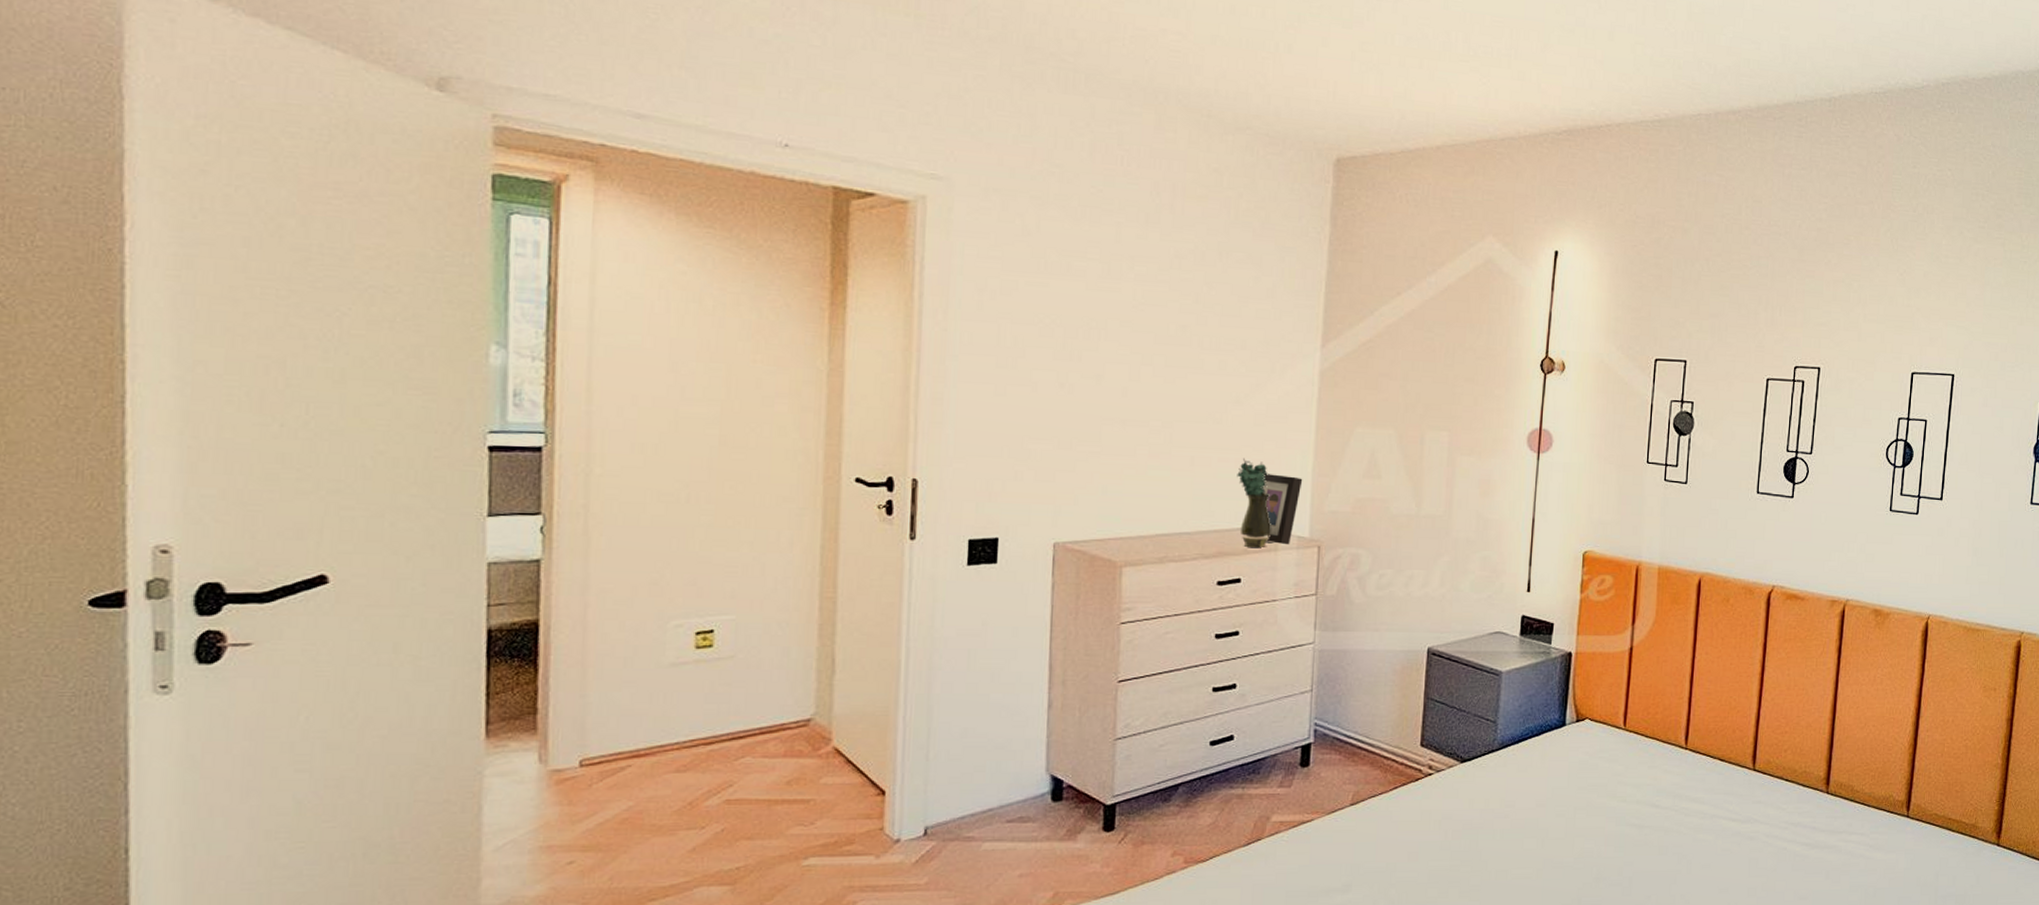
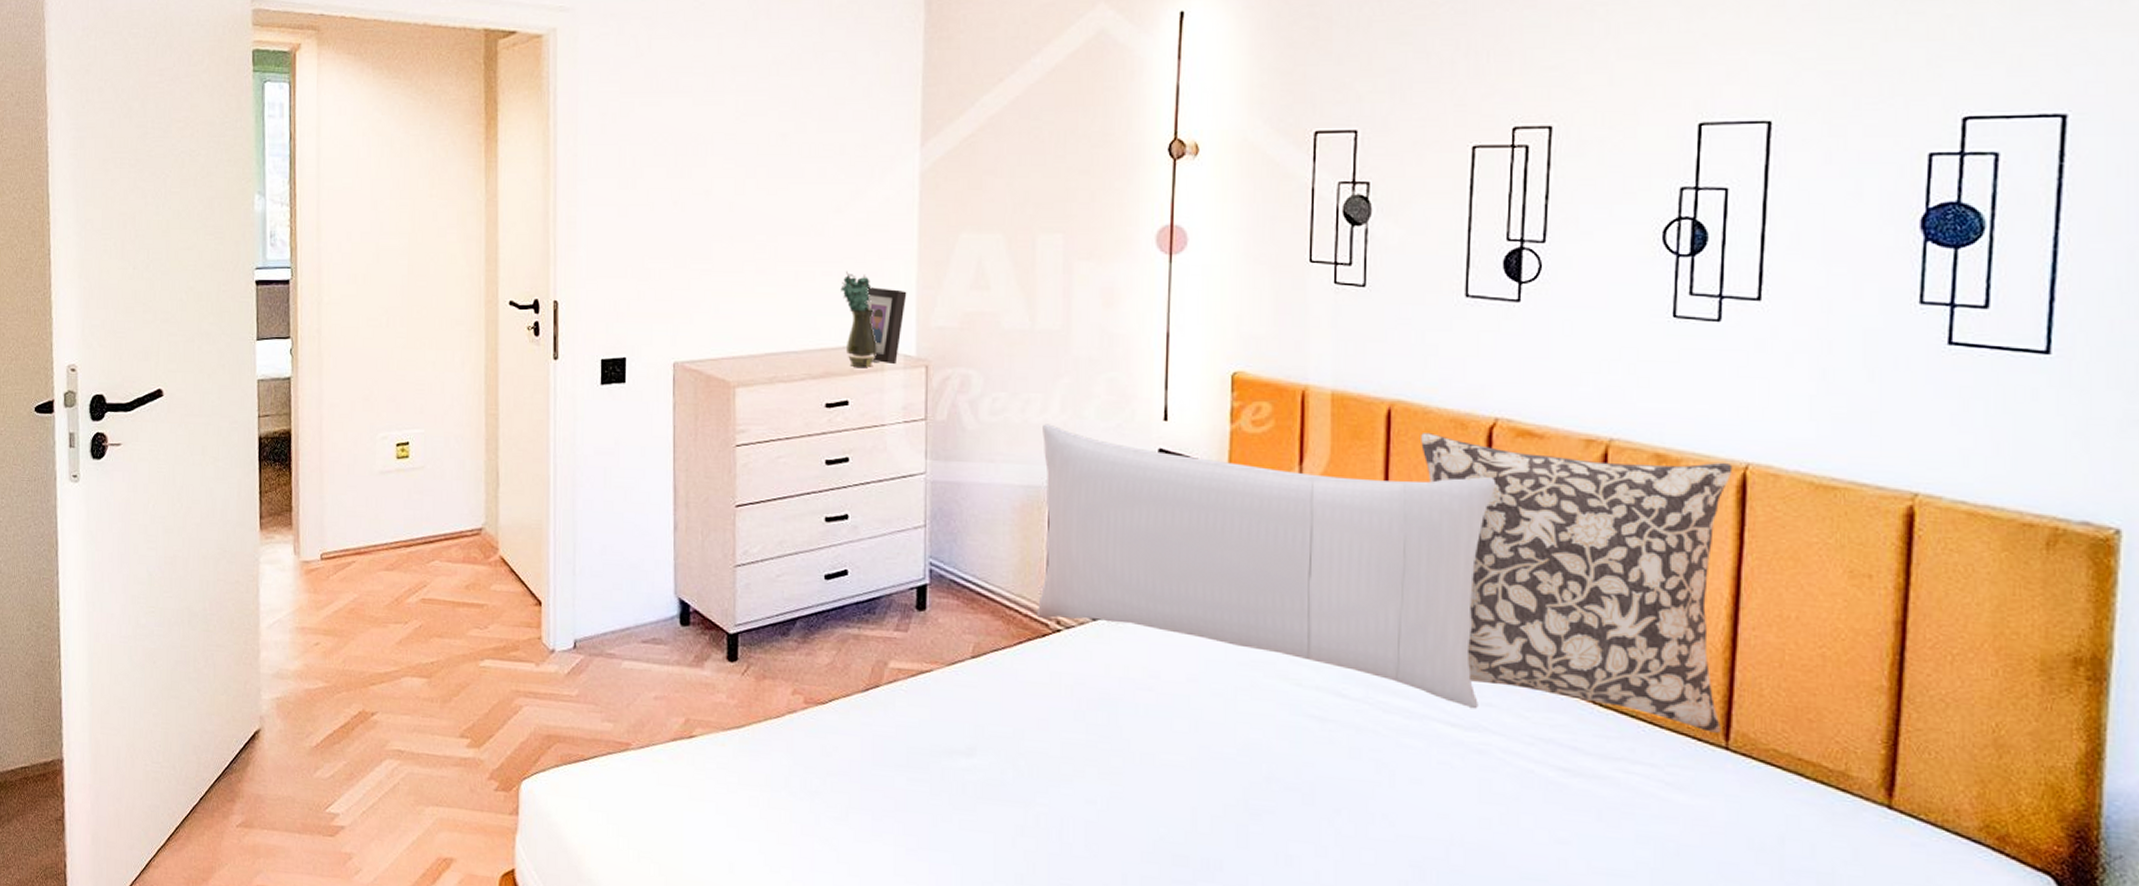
pillow: none [1411,596,1771,807] -> present [1036,424,1495,709]
pillow: none [1721,598,1920,806] -> present [1421,433,1733,733]

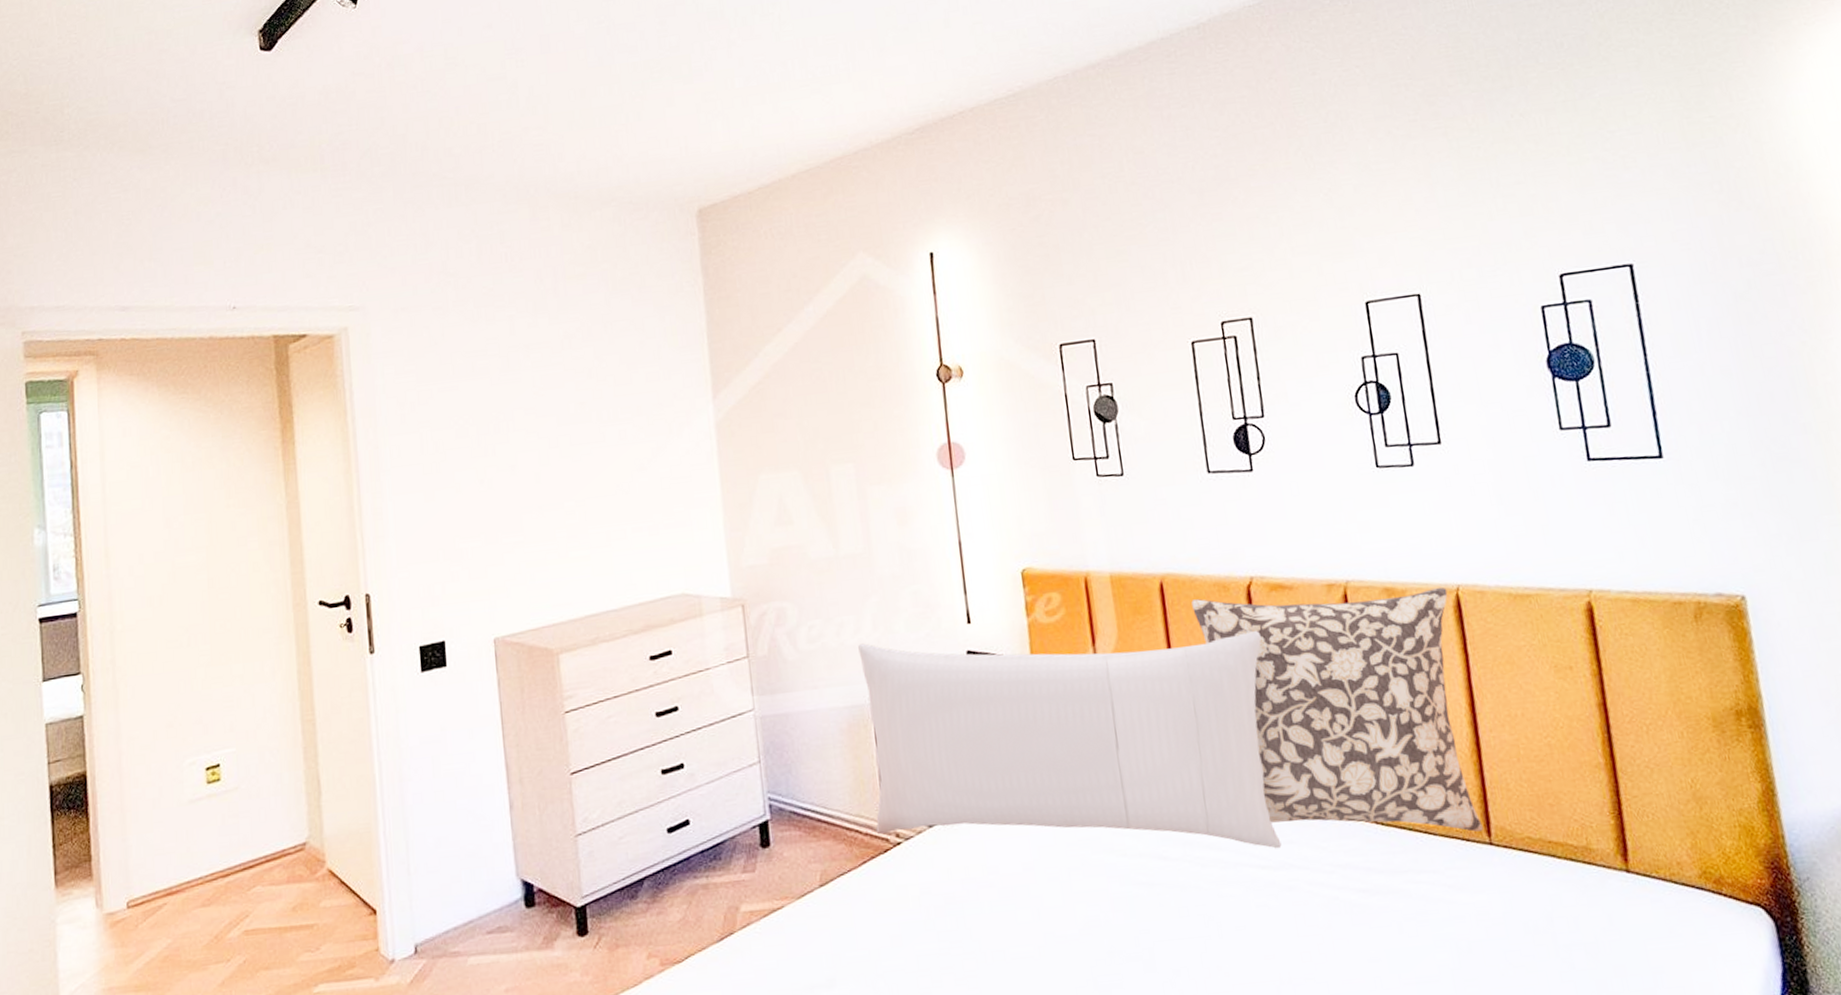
vase: present [840,271,878,367] -> none [652,525,695,616]
picture frame: present [866,287,907,365] -> none [678,535,717,609]

